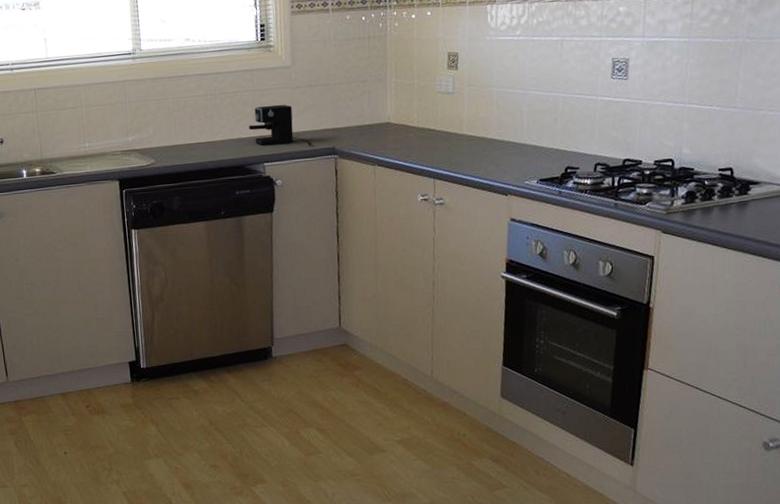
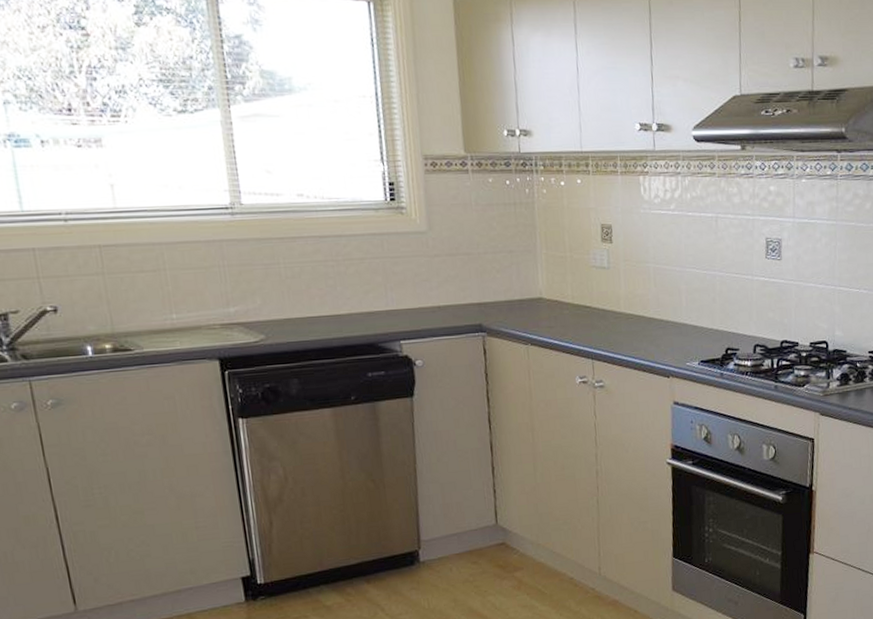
coffee maker: present [248,104,312,146] -> none [379,274,456,322]

